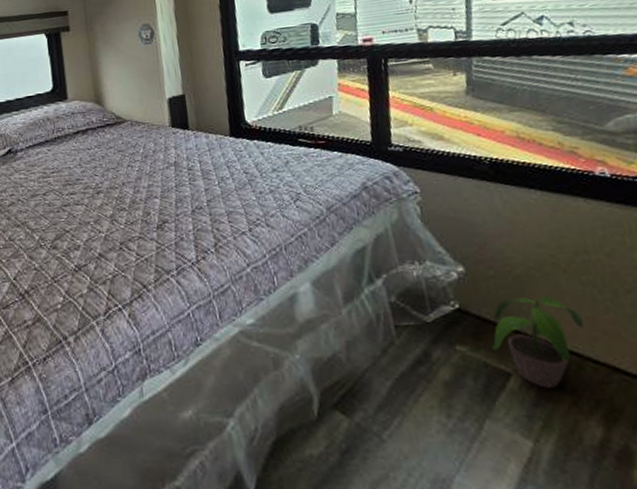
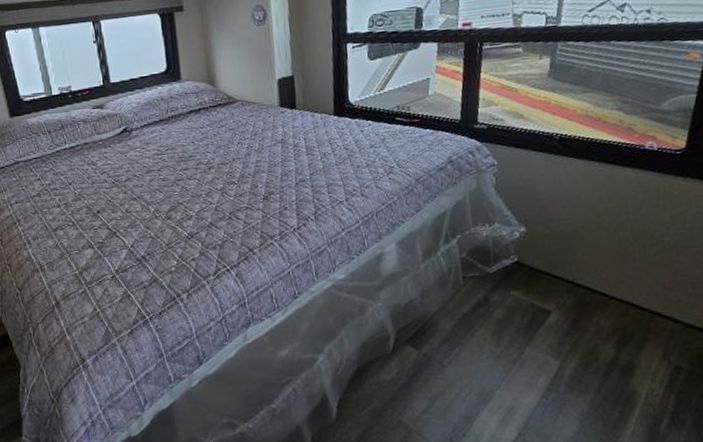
potted plant: present [492,295,584,388] -> none [539,249,614,321]

